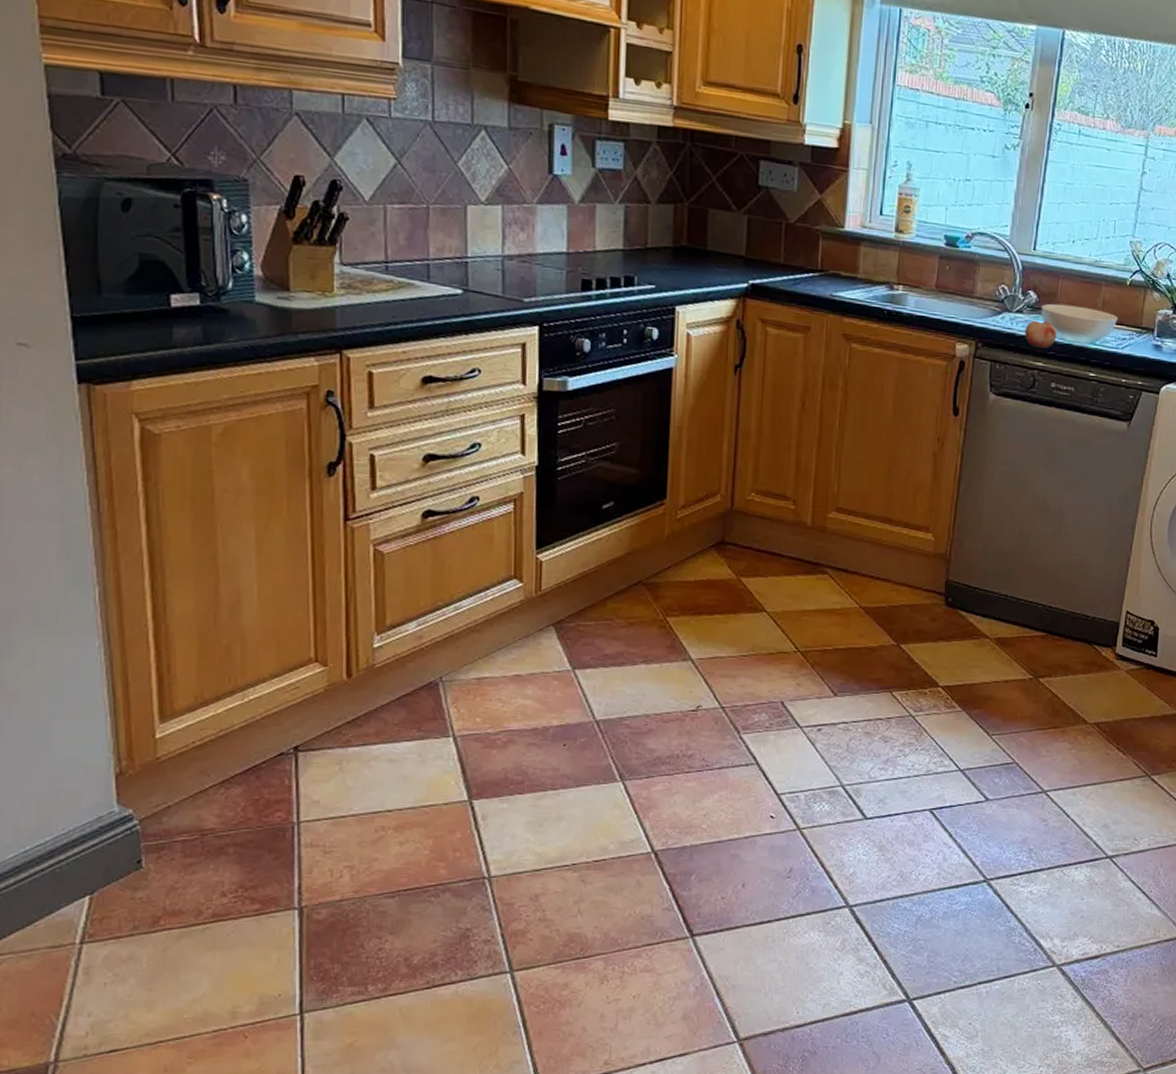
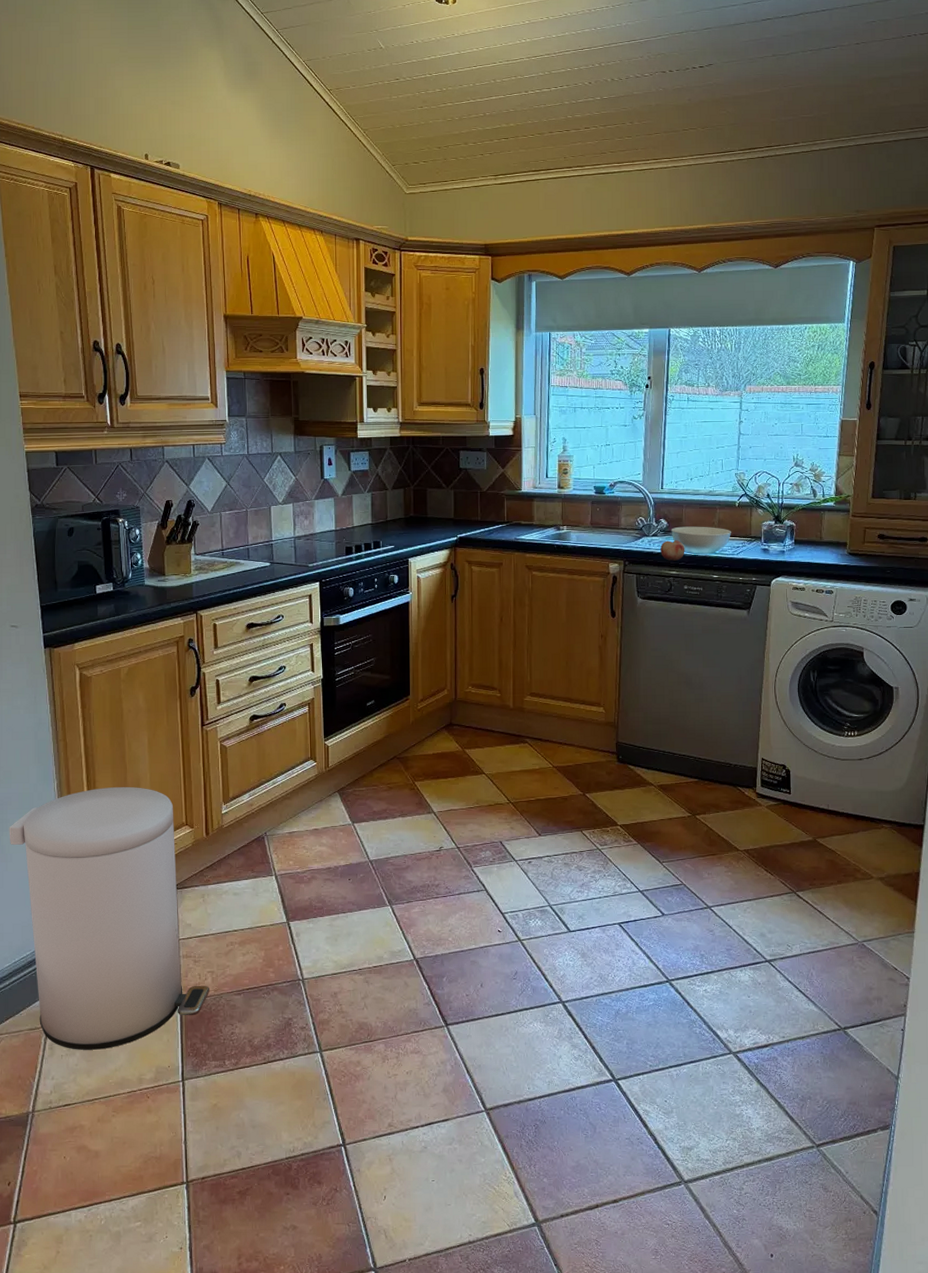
pedal bin: none [14,601,348,975] -> present [9,786,210,1050]

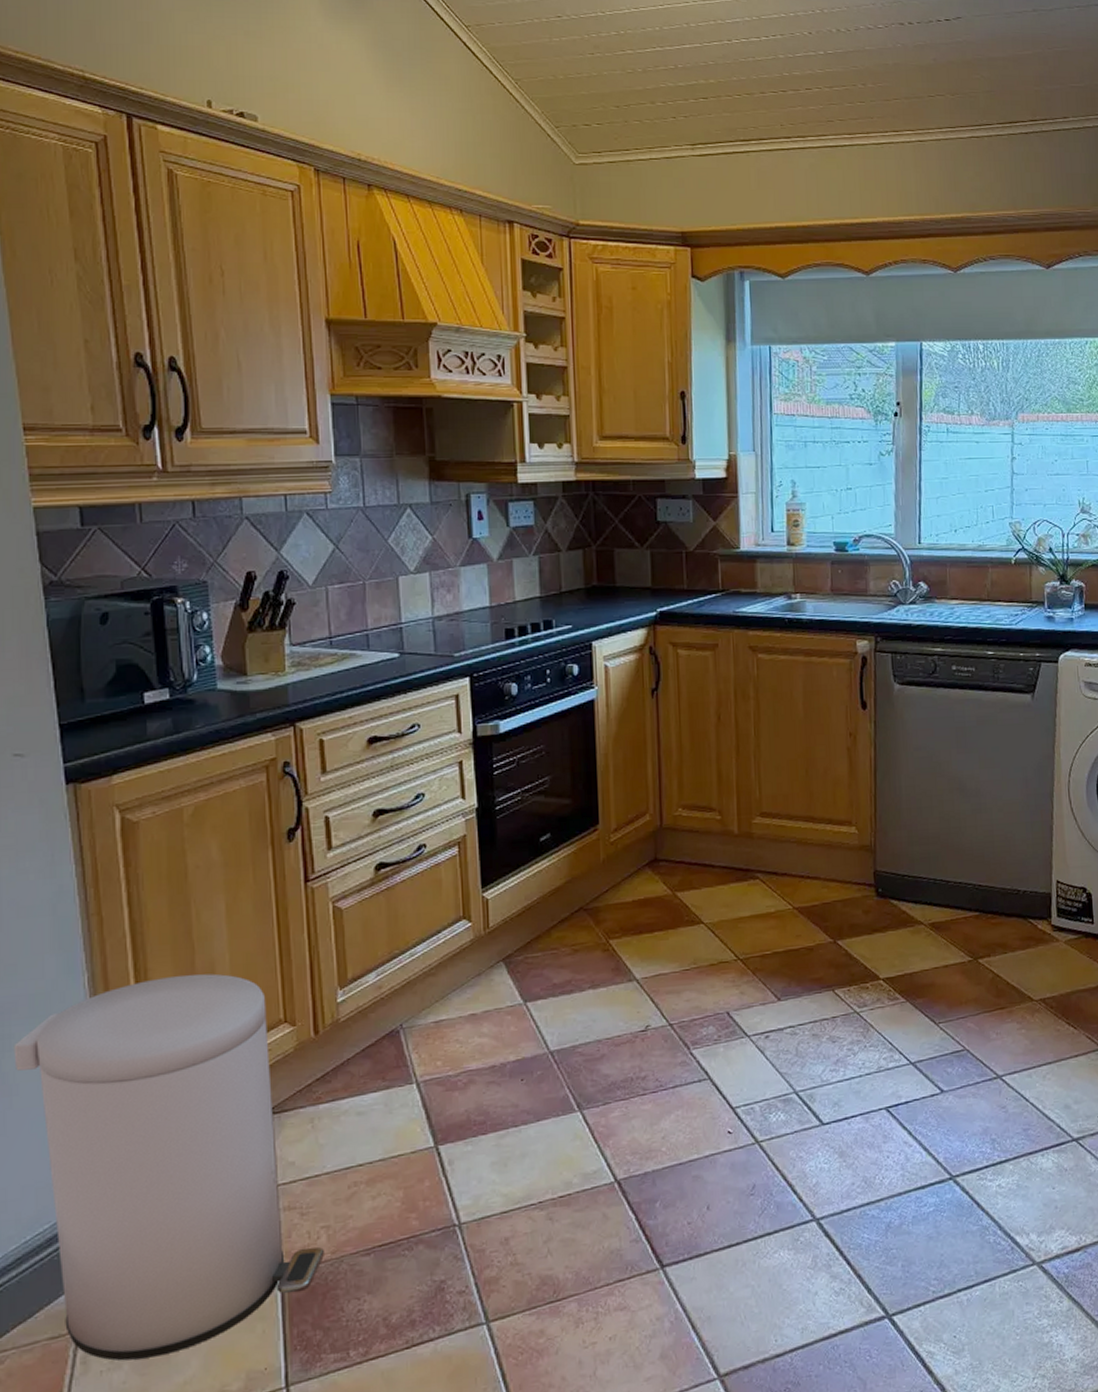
fruit: present [660,540,685,561] -> none [920,608,952,635]
bowl: present [671,526,732,555] -> none [932,590,1008,626]

